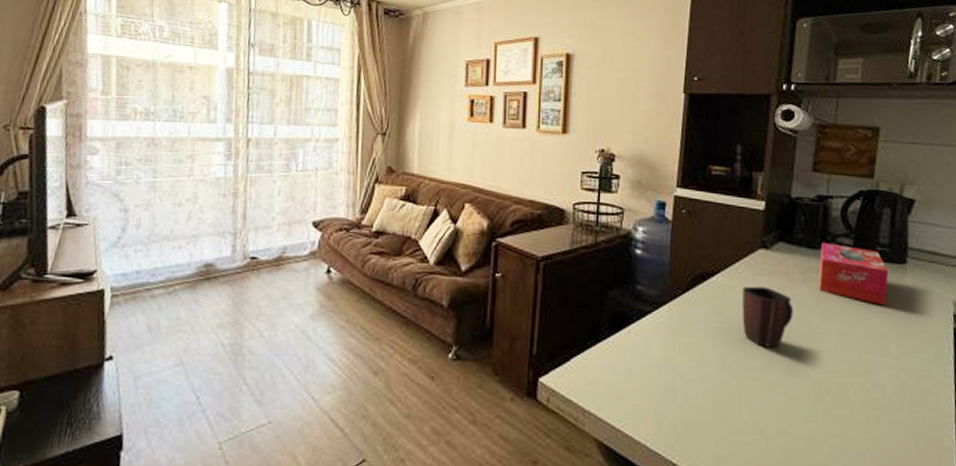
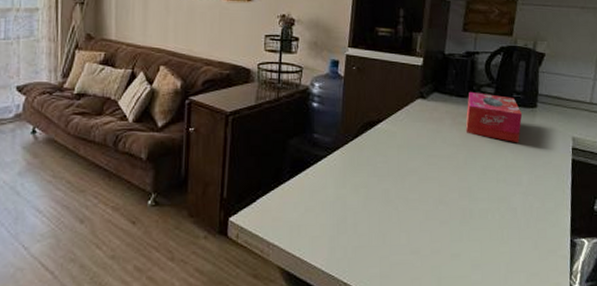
mug: present [741,286,793,348] -> none [402,131,445,182]

